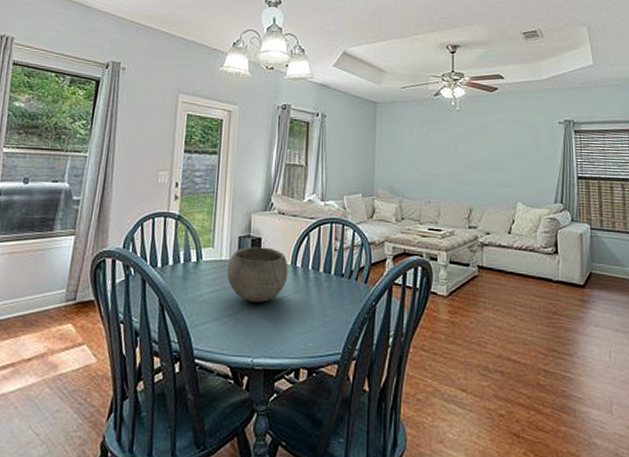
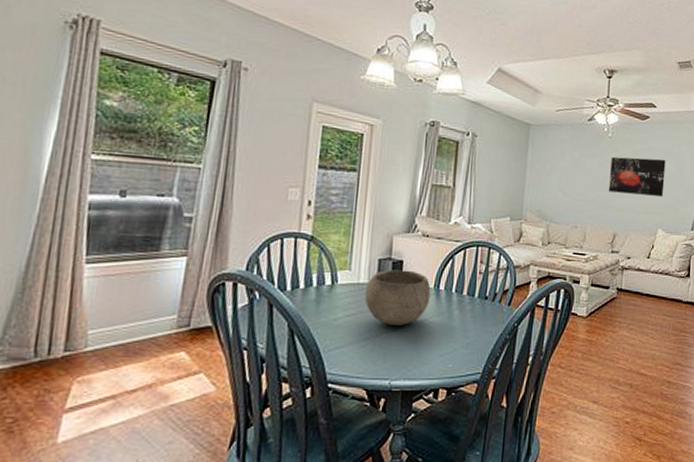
wall art: none [460,130,520,168] -> present [608,156,666,197]

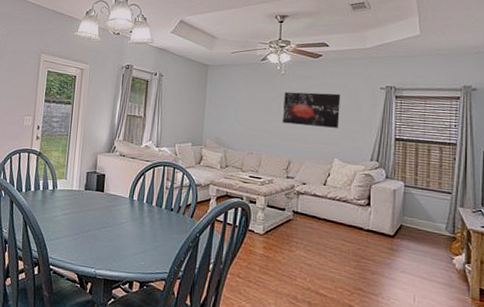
bowl: present [364,269,431,325] -> none [76,181,127,226]

